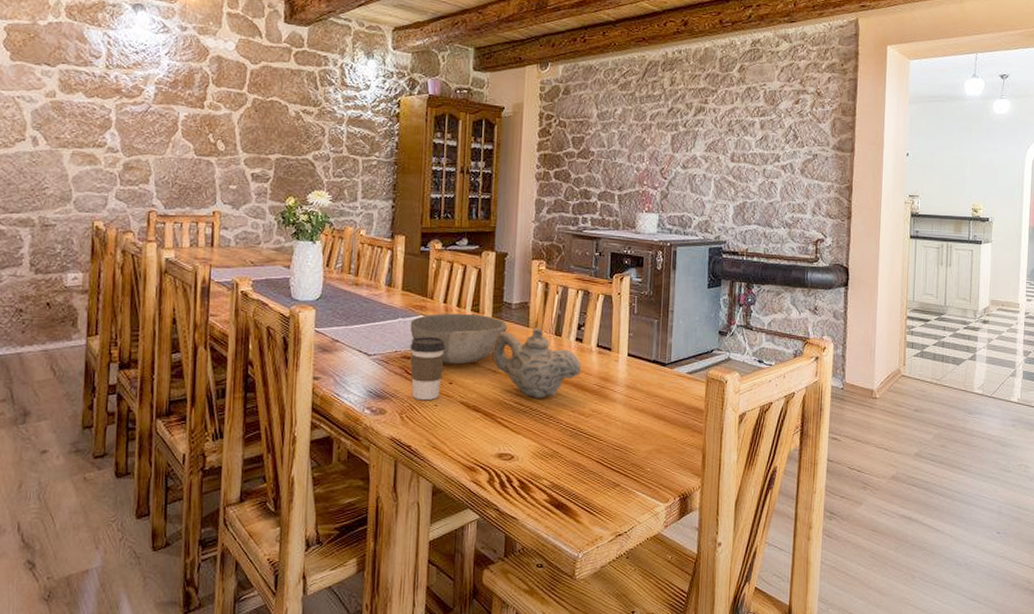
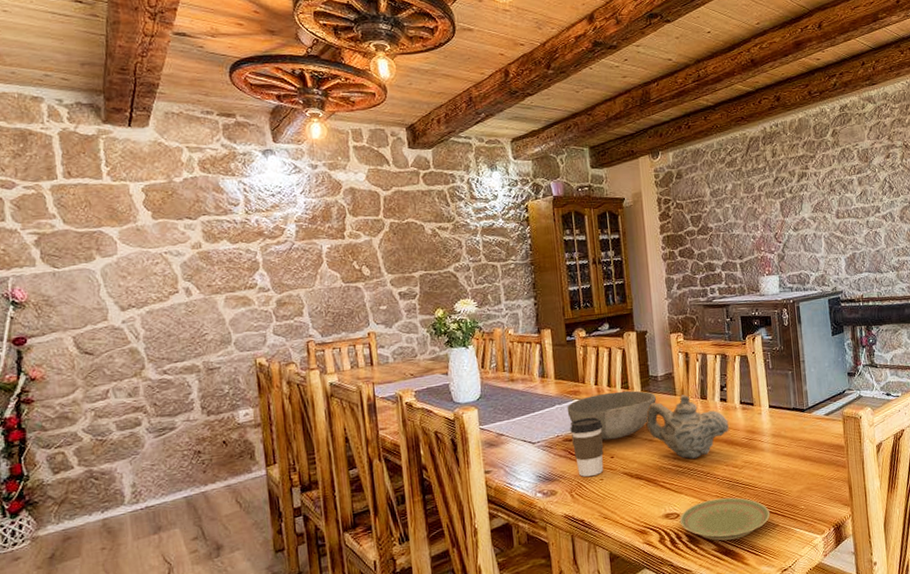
plate: none [513,445,613,492] -> present [679,497,771,541]

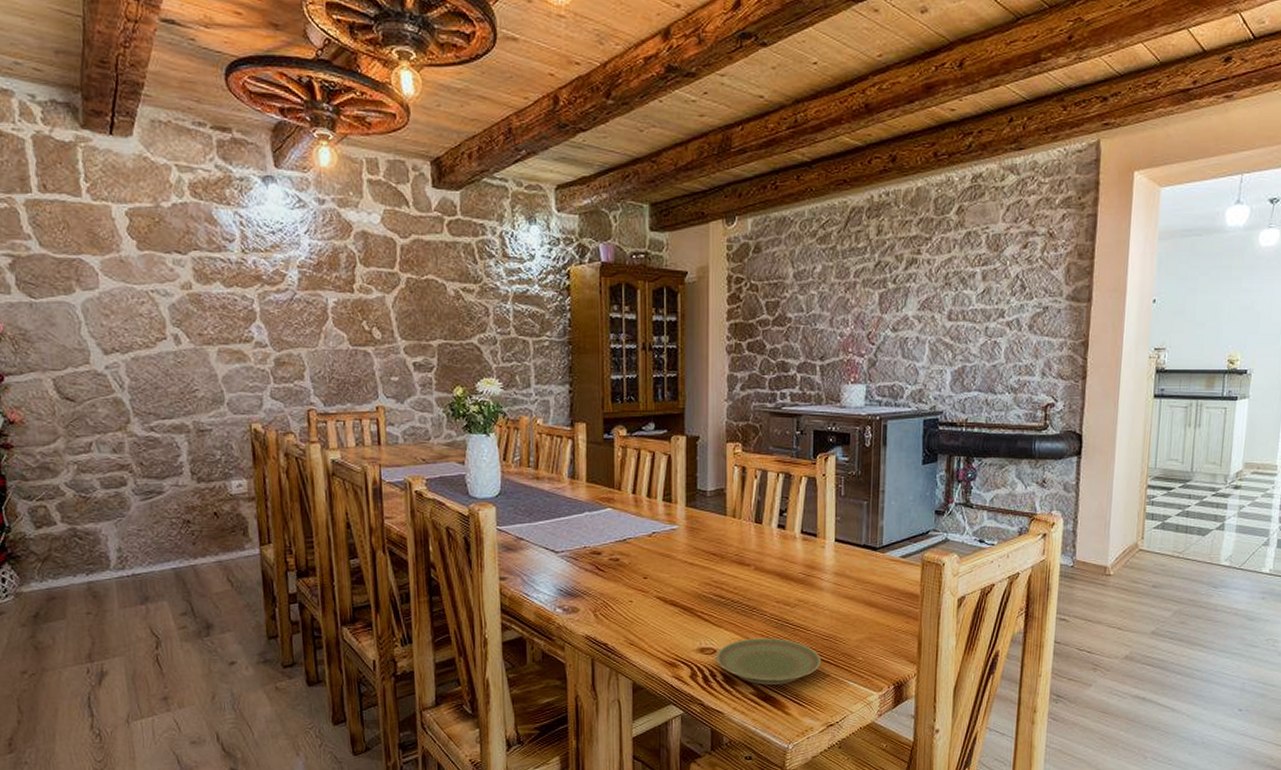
bowl: present [567,390,656,441] -> none [598,504,702,558]
coffee cup: present [570,417,604,477] -> none [599,529,638,597]
teapot: present [646,394,729,460] -> none [688,515,785,591]

